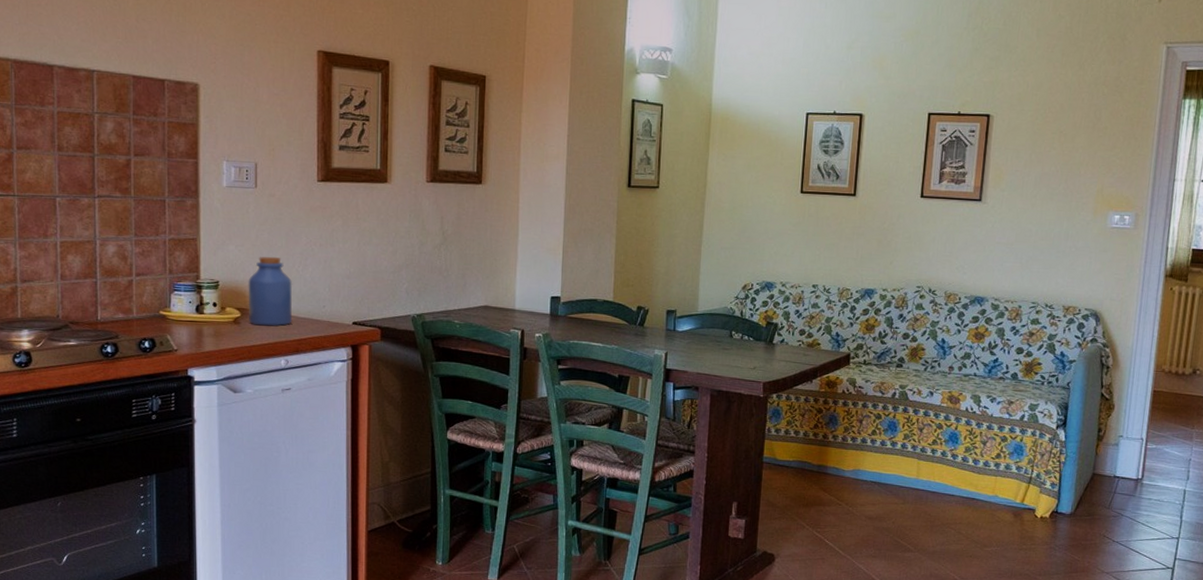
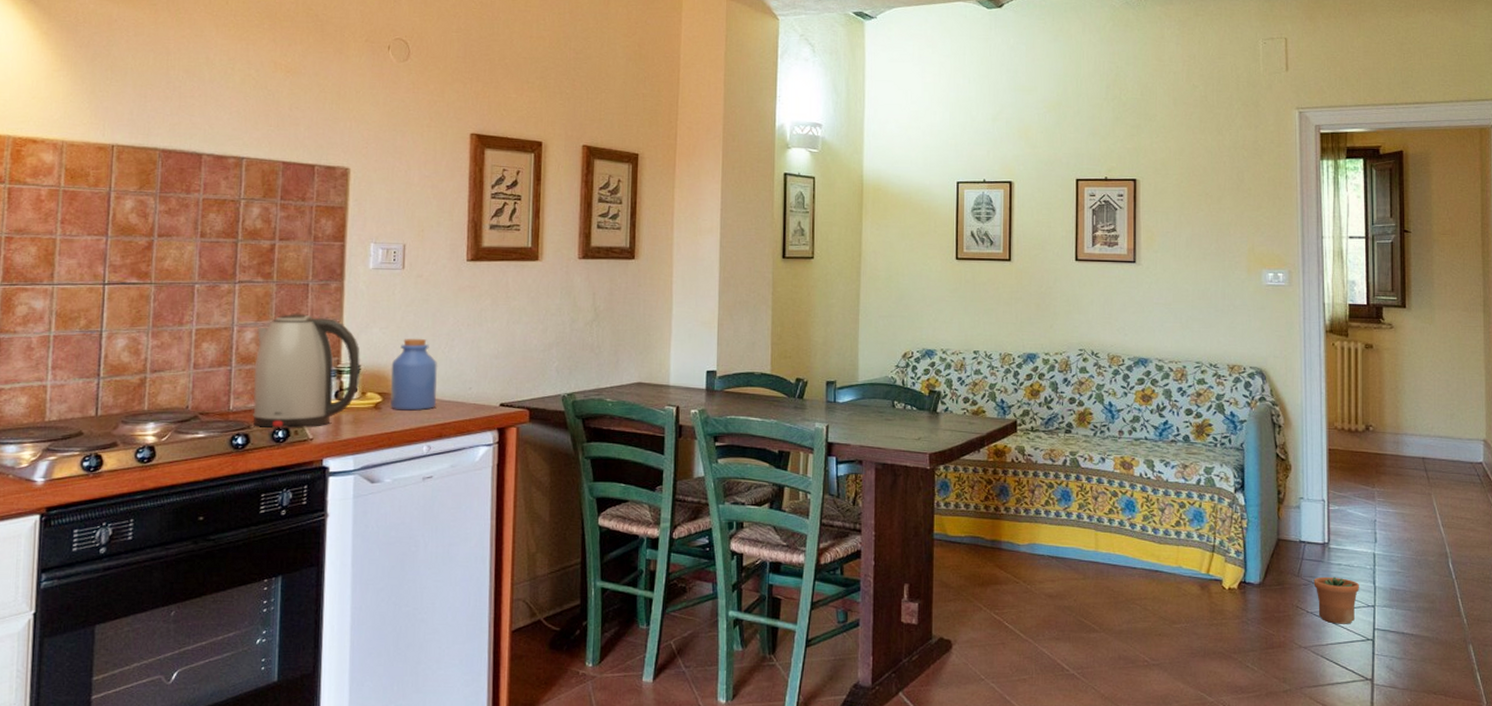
kettle: none [118,228,219,340] -> present [252,313,361,429]
planter: none [1122,509,1167,554] -> present [1313,576,1359,624]

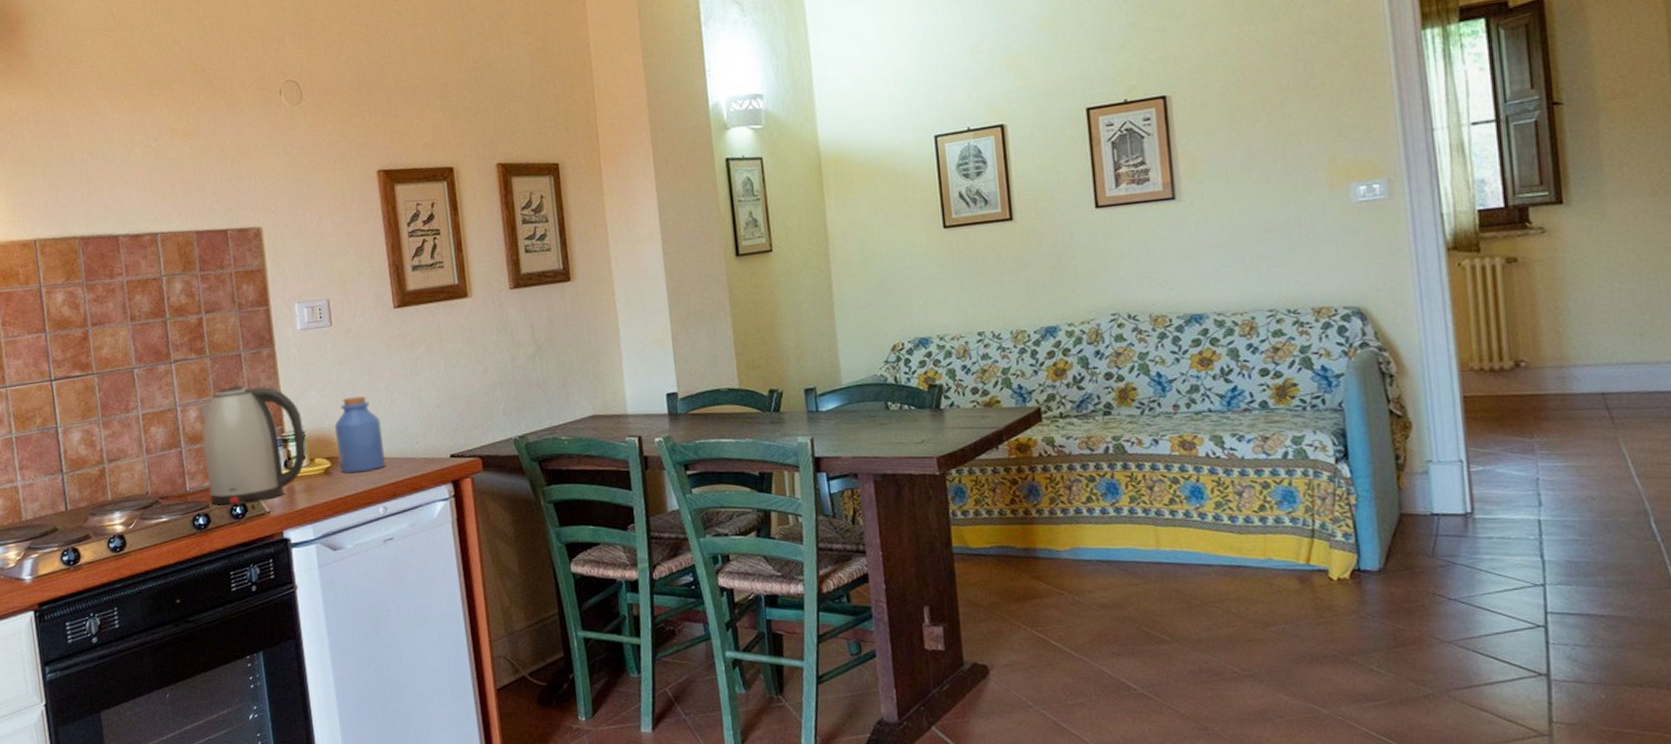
planter: present [1313,576,1359,624] -> none [1454,553,1521,611]

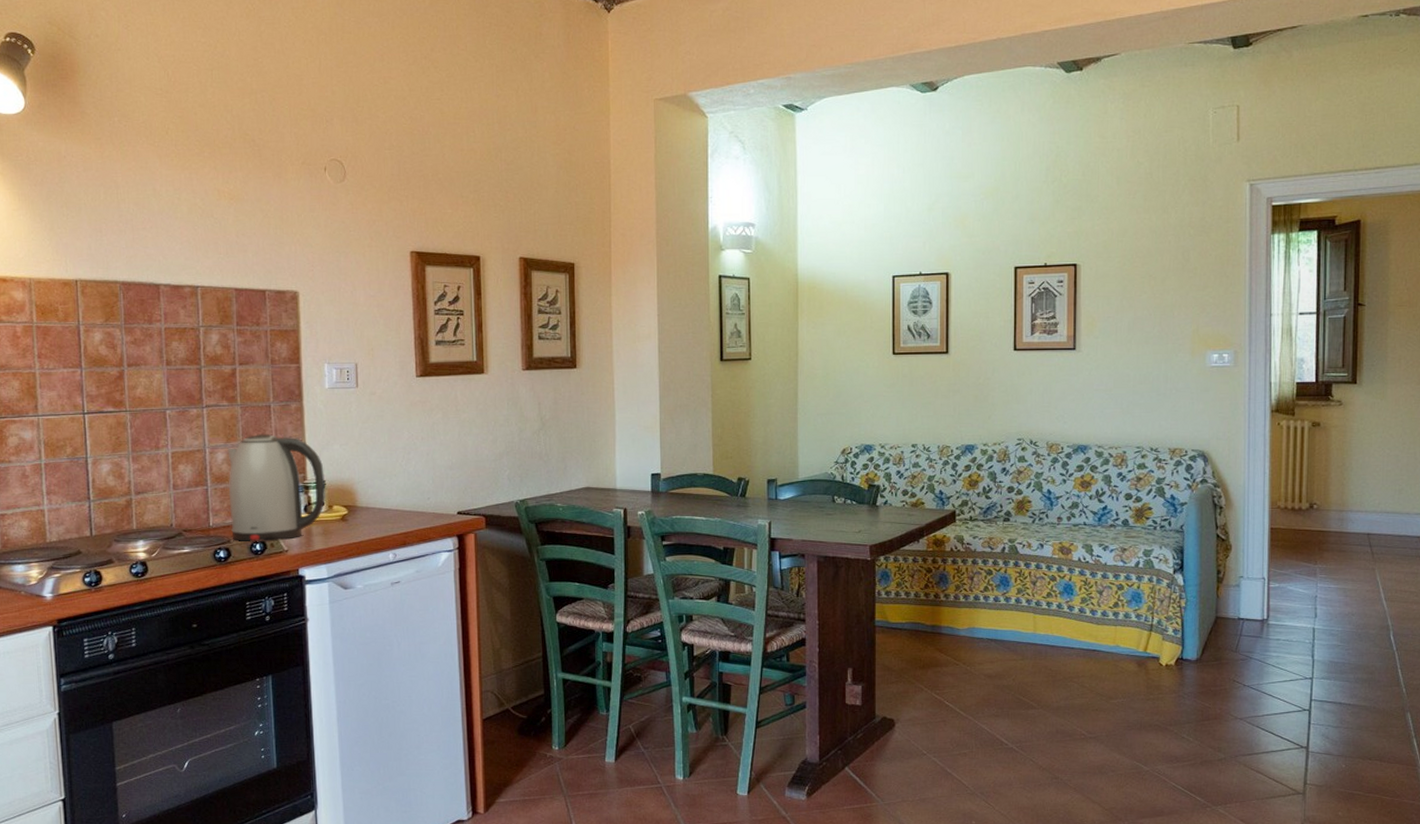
jar: present [334,396,386,473] -> none [353,453,399,521]

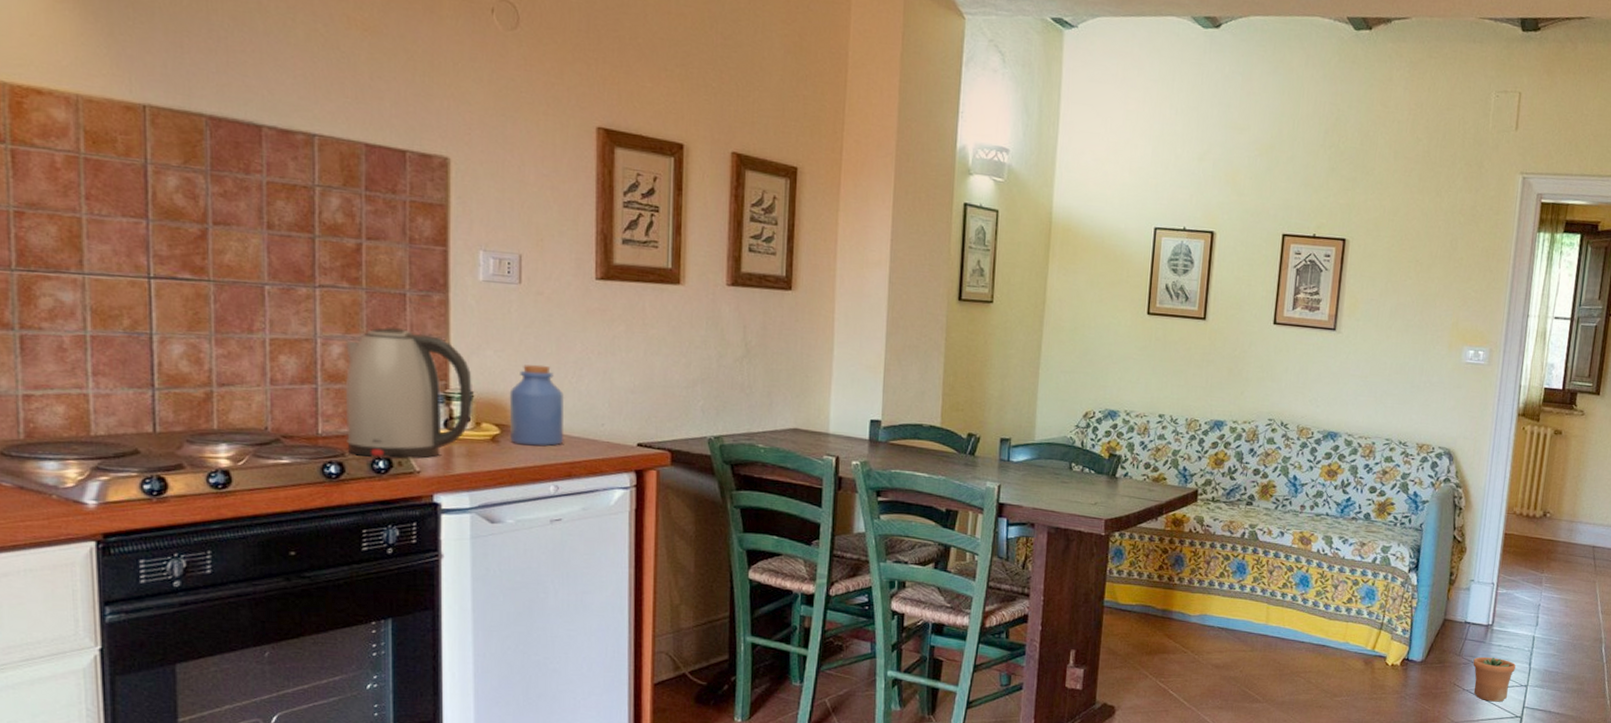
jar: none [353,453,399,521] -> present [509,364,565,446]
planter: none [1251,651,1297,696] -> present [1472,656,1516,702]

